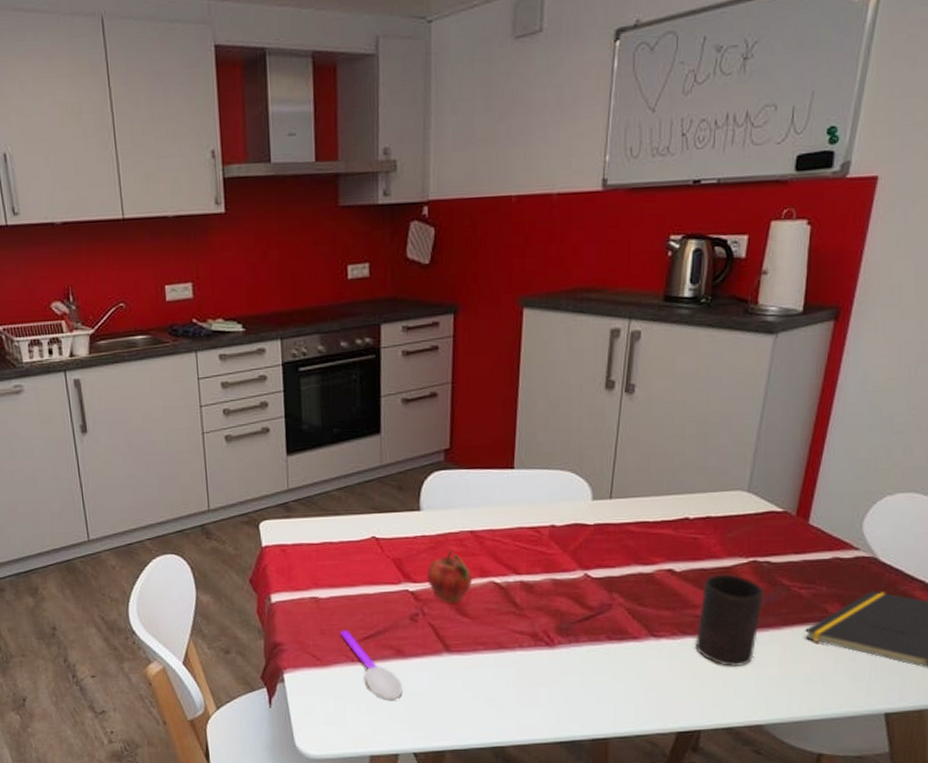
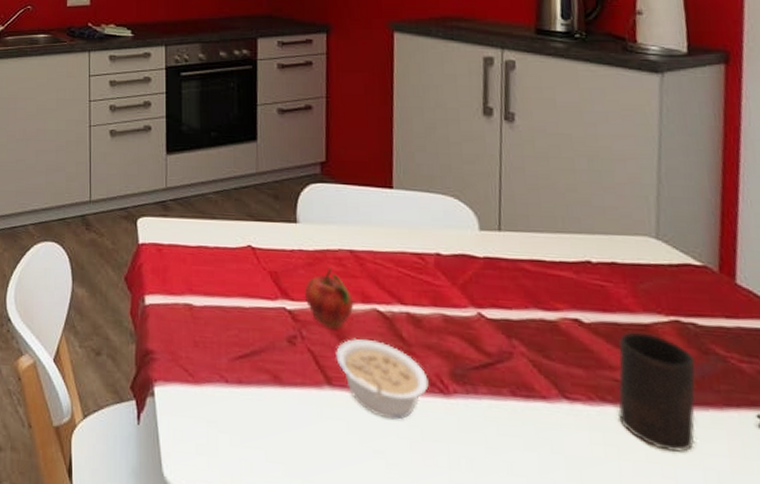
spoon: present [341,630,402,699] -> none [215,344,280,434]
legume: none [454,608,537,673] -> present [336,337,429,420]

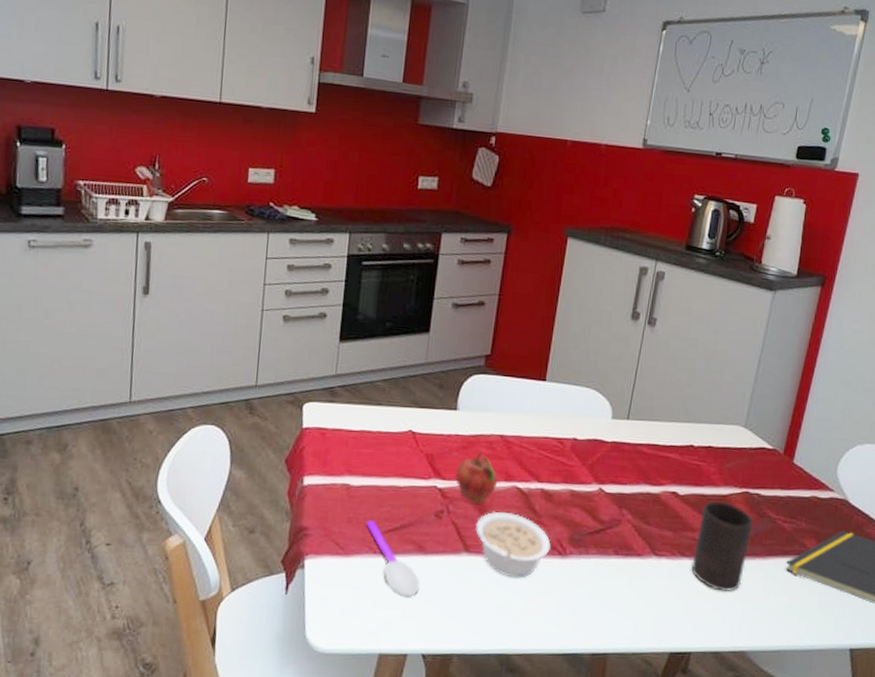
spoon: none [215,344,280,434] -> present [367,520,419,596]

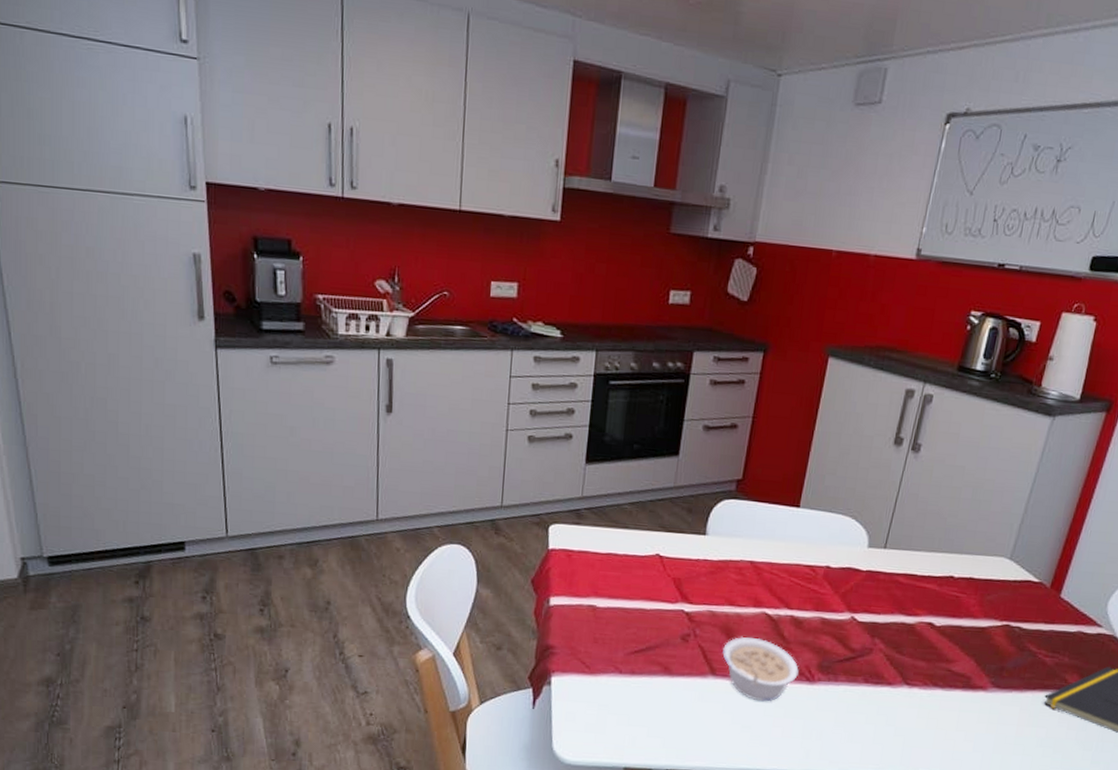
spoon: present [367,520,419,596] -> none [612,641,665,715]
fruit: present [455,450,498,504] -> none [702,576,747,629]
cup: present [691,501,753,591] -> none [944,633,1013,723]

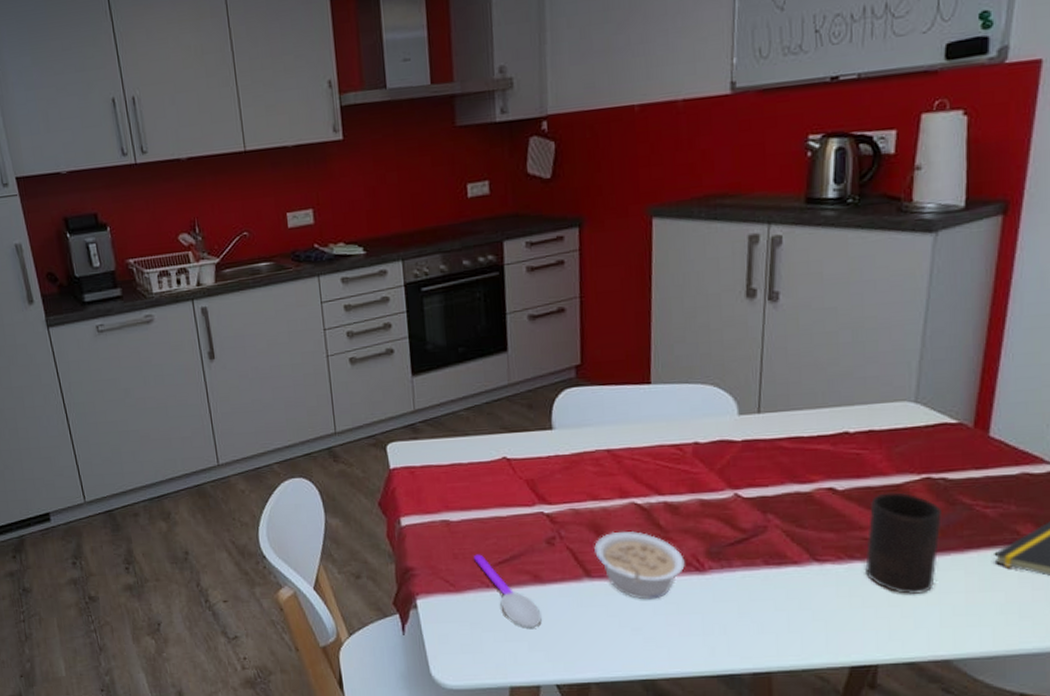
spoon: none [612,641,665,715] -> present [474,554,541,627]
cup: none [944,633,1013,723] -> present [865,492,942,594]

